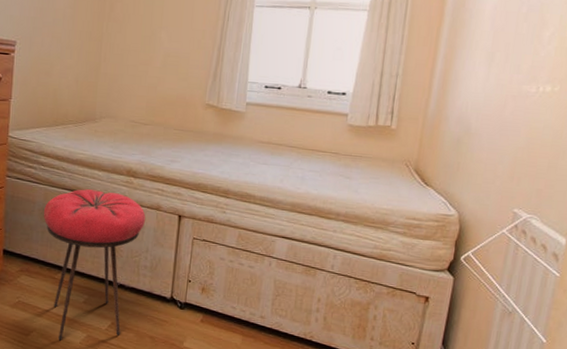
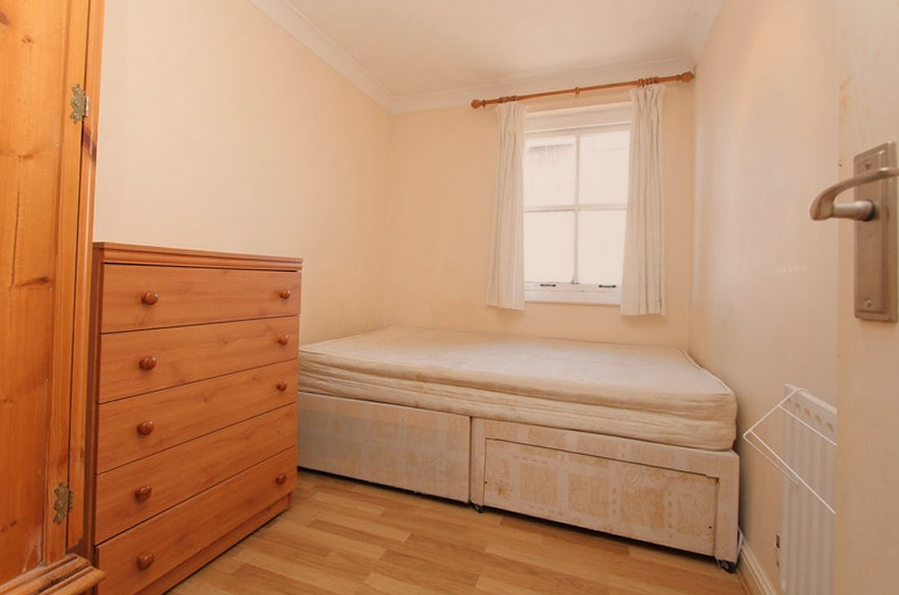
stool: present [43,189,145,341] -> none [336,397,437,559]

